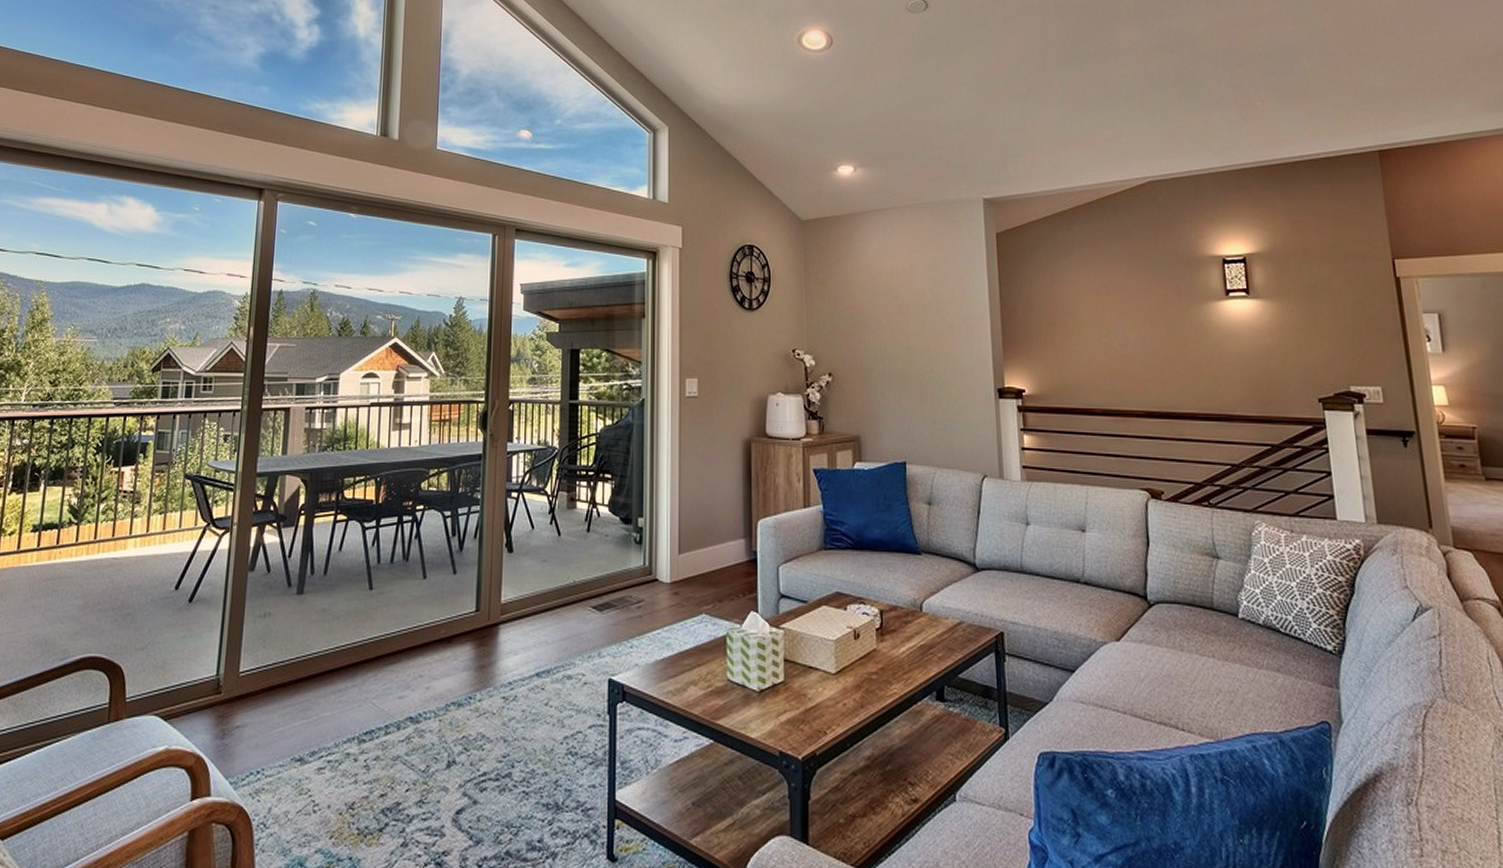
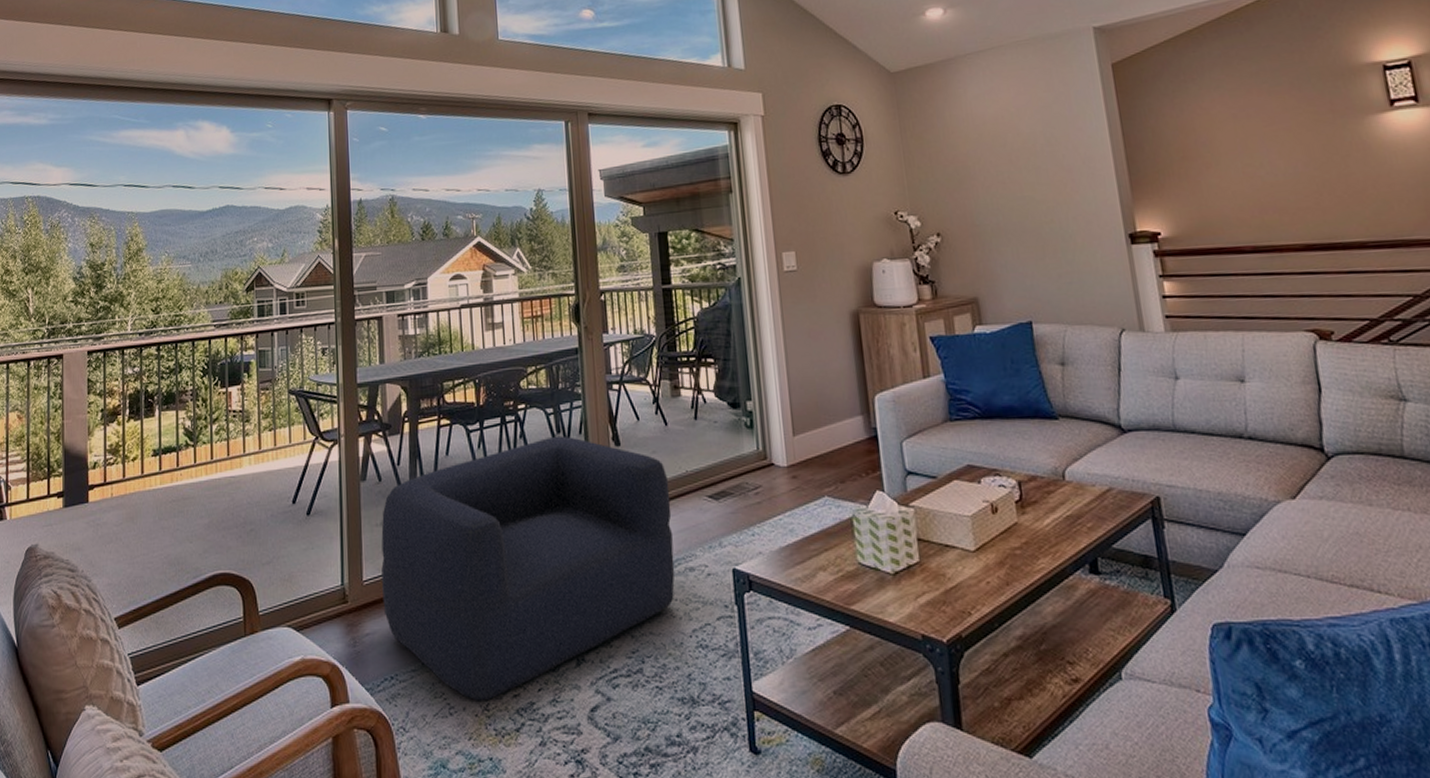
armchair: none [257,539,556,800] -> present [381,436,675,701]

